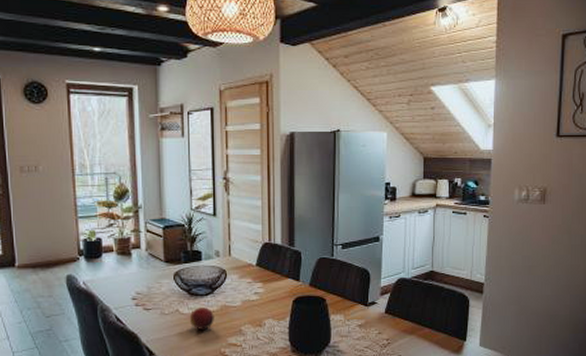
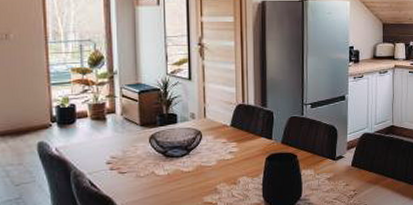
fruit: present [189,307,214,330] -> none [165,168,190,190]

